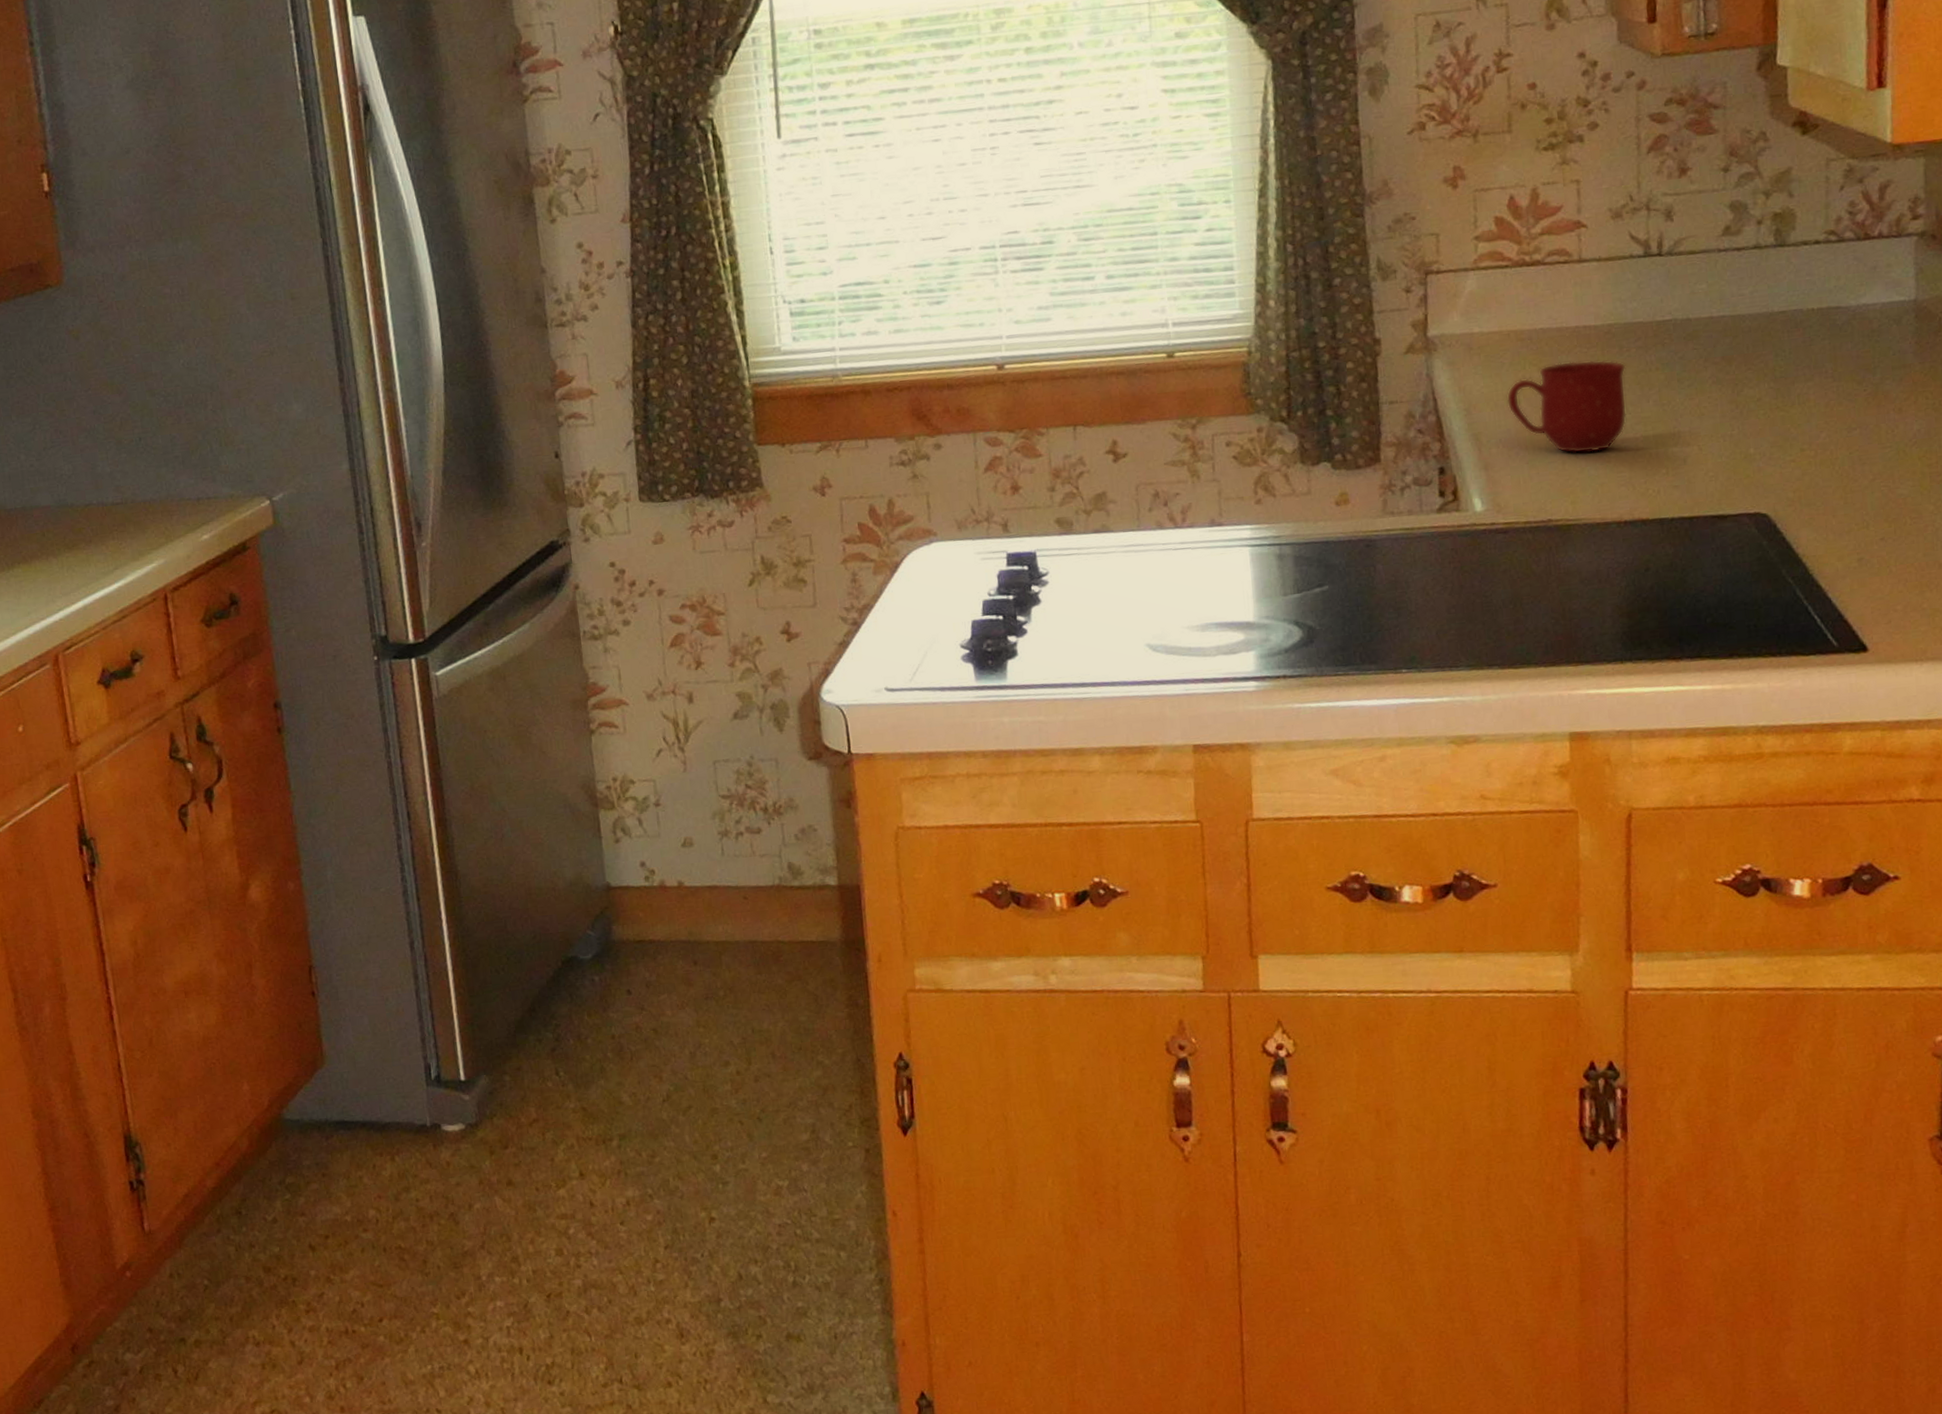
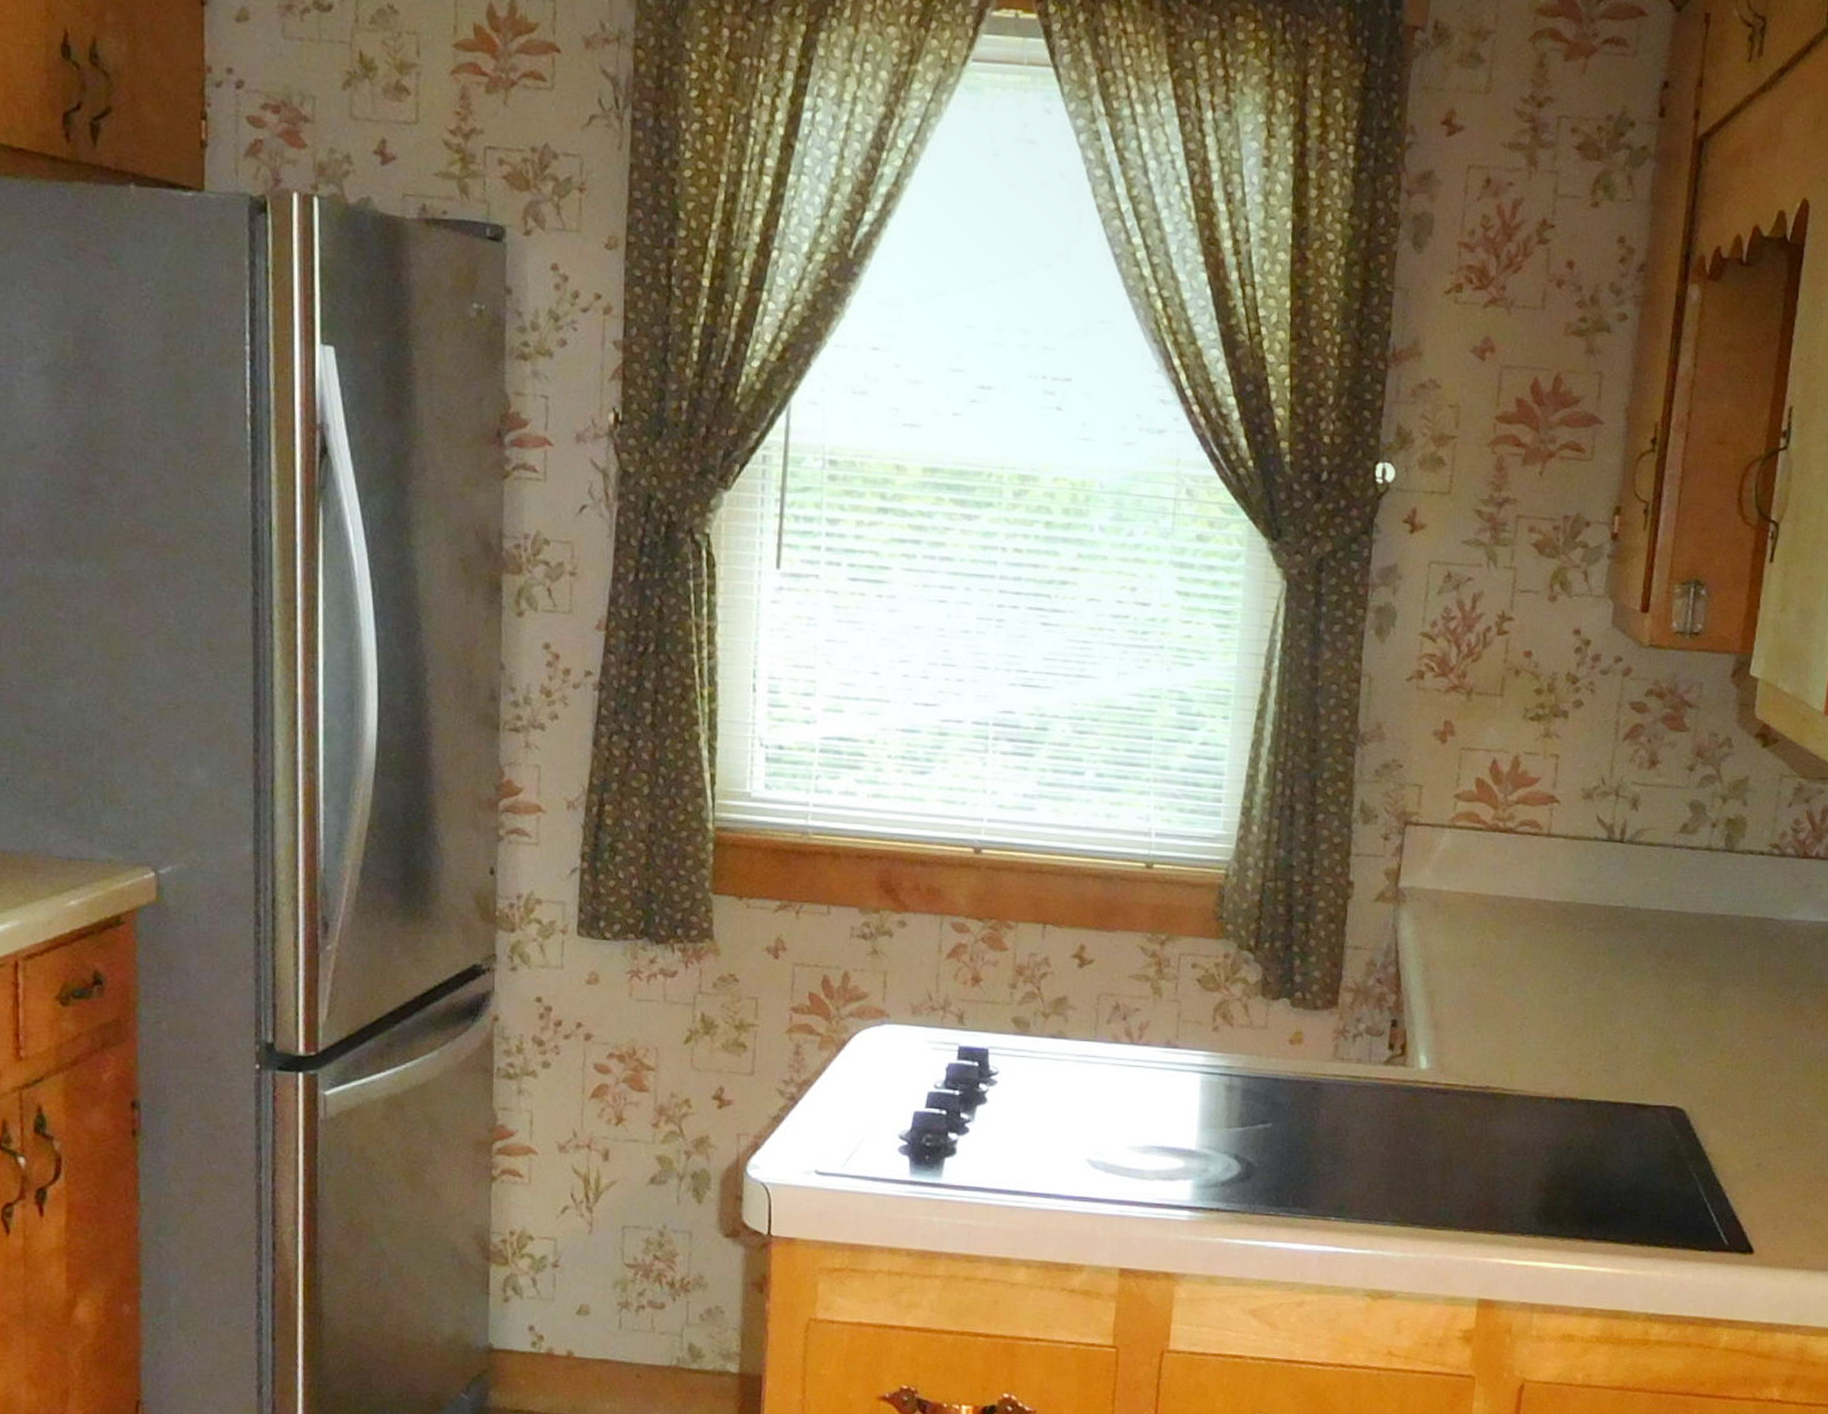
mug: present [1506,360,1627,454] -> none [1463,933,1577,1026]

